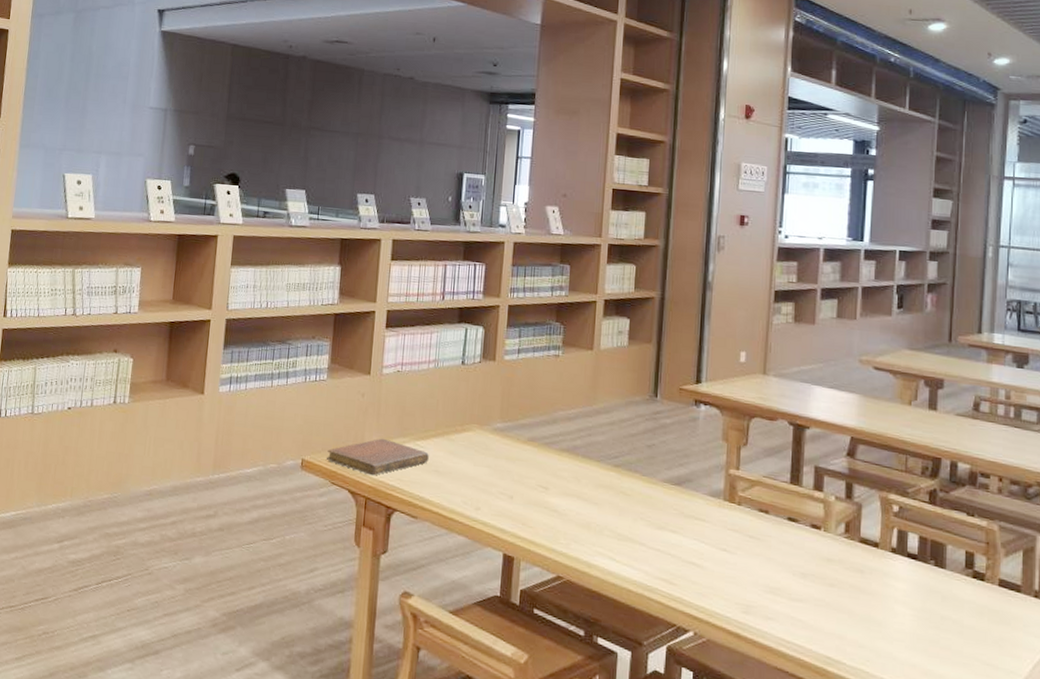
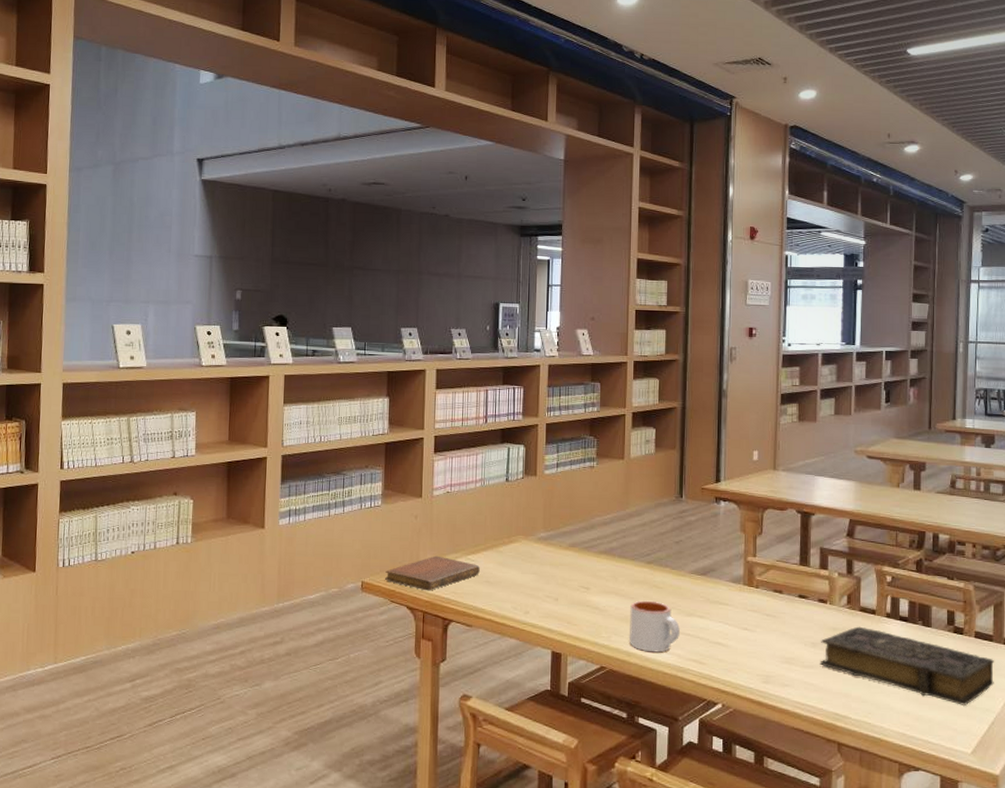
mug: none [591,507,648,567] -> present [629,600,680,653]
book: none [810,559,1022,664] -> present [820,626,994,706]

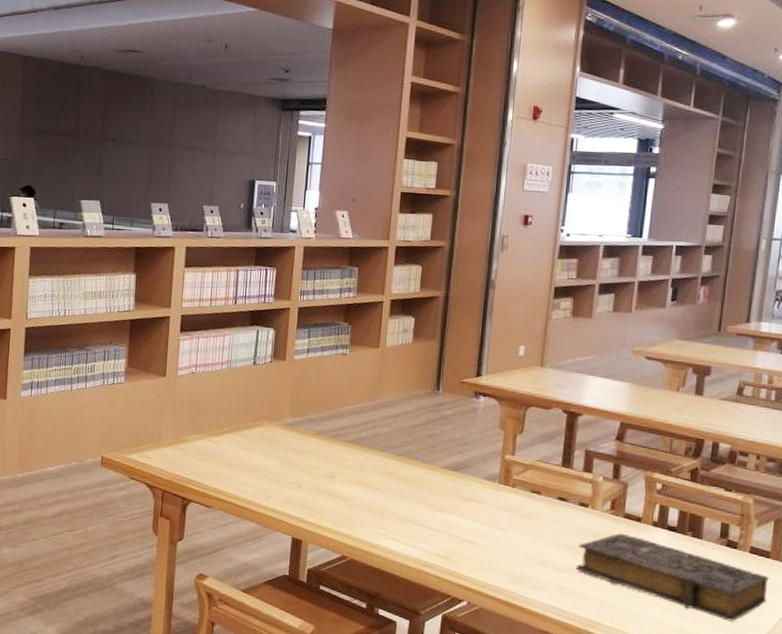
notebook: present [384,555,480,591] -> none [124,435,222,470]
mug: present [629,600,680,653] -> none [374,492,428,546]

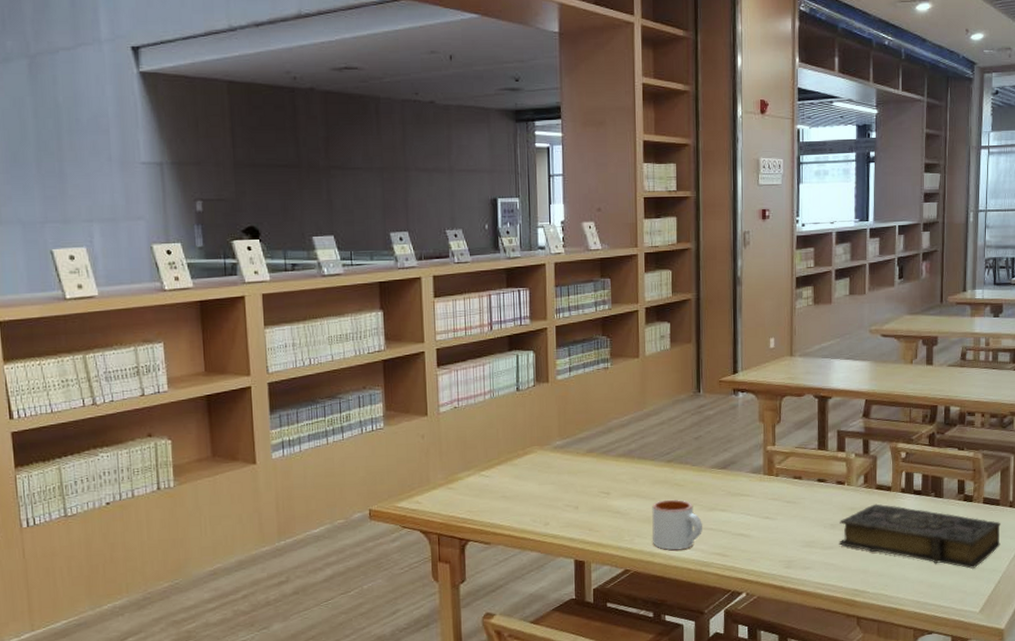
mug: none [374,492,428,546] -> present [652,499,702,551]

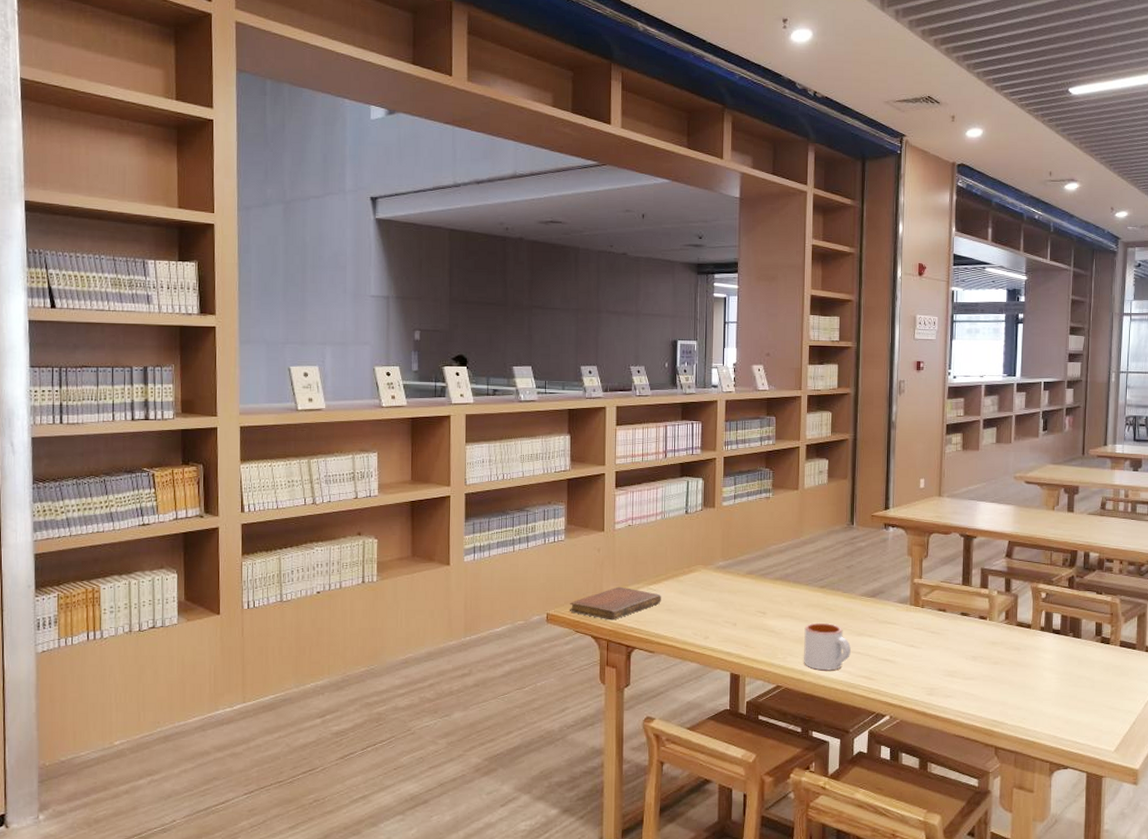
notebook: none [393,475,495,513] -> present [569,586,661,621]
book: present [839,504,1000,569] -> none [979,640,1136,708]

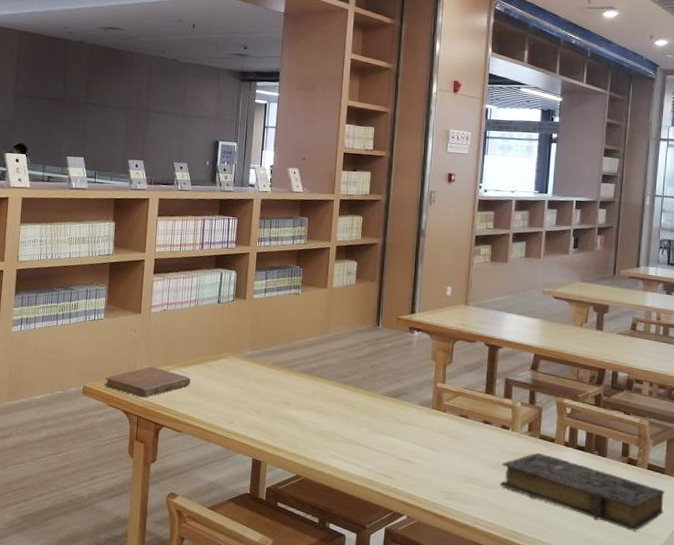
mug: present [804,622,851,671] -> none [324,417,371,466]
book: none [979,640,1136,708] -> present [500,452,664,531]

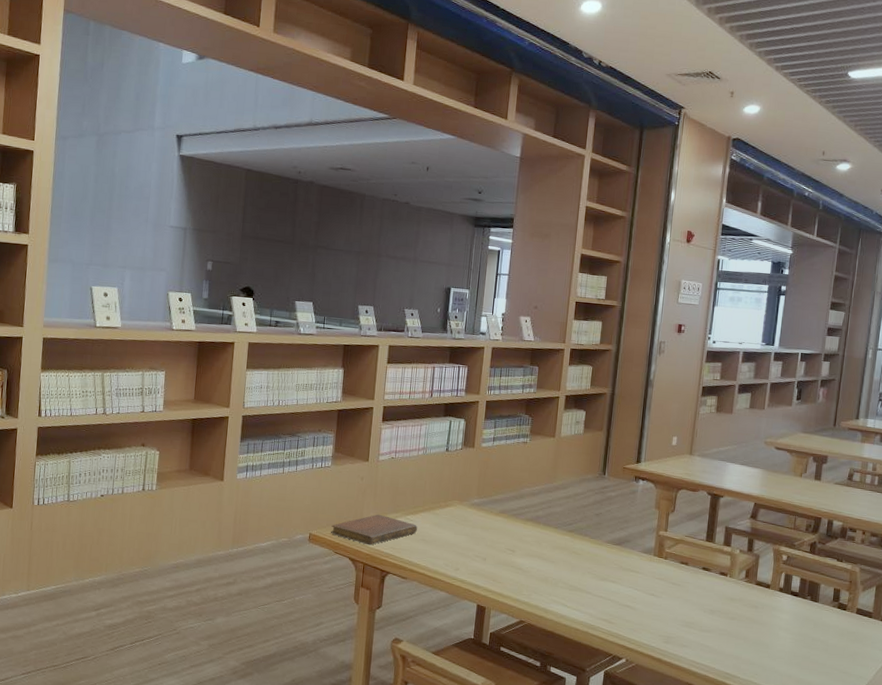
book: present [500,452,664,531] -> none [716,598,871,672]

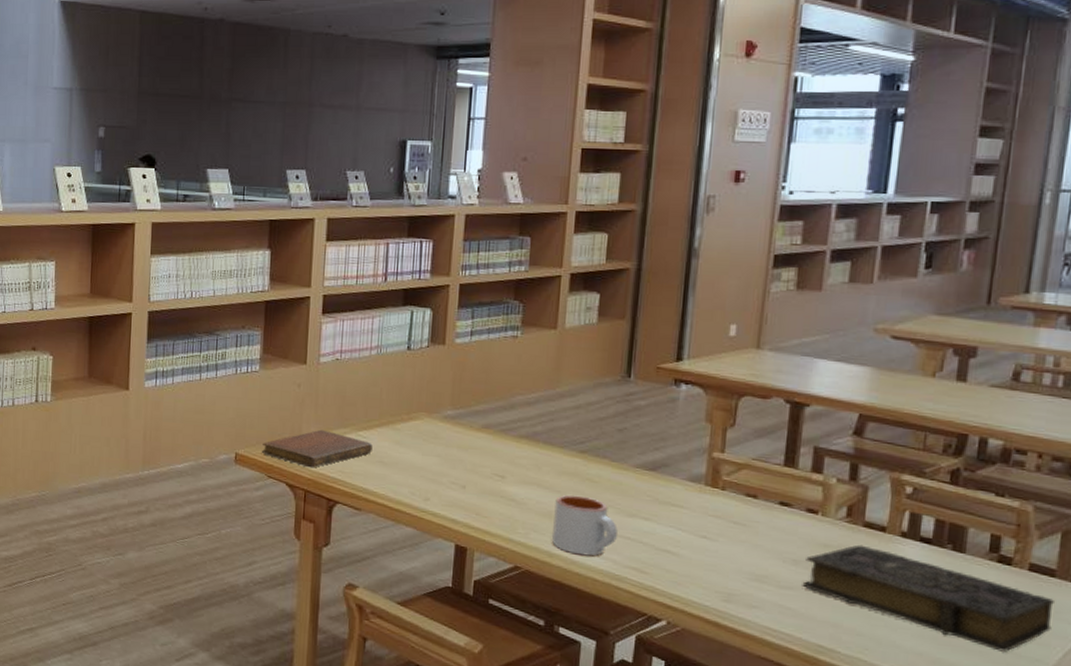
mug: none [547,564,594,611] -> present [552,495,618,556]
book: none [716,598,871,672] -> present [802,544,1054,652]

